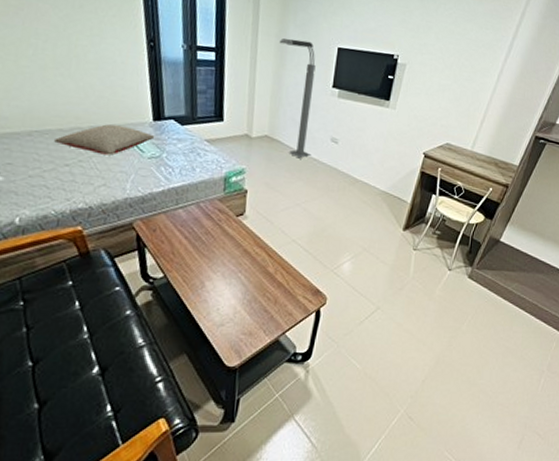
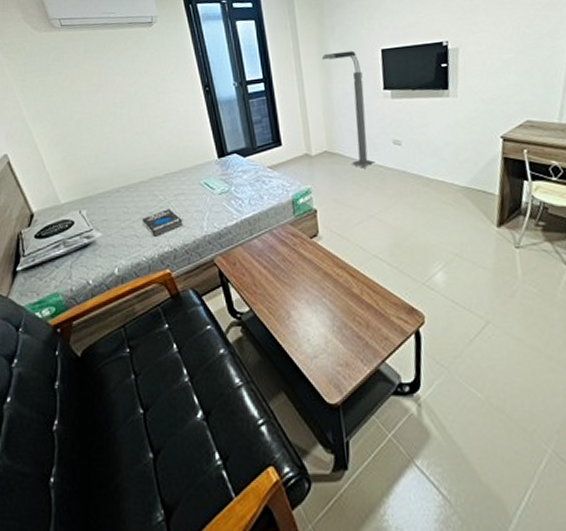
pillow: present [54,124,155,156] -> none [138,168,222,198]
book: none [55,164,104,191] -> present [142,209,183,237]

